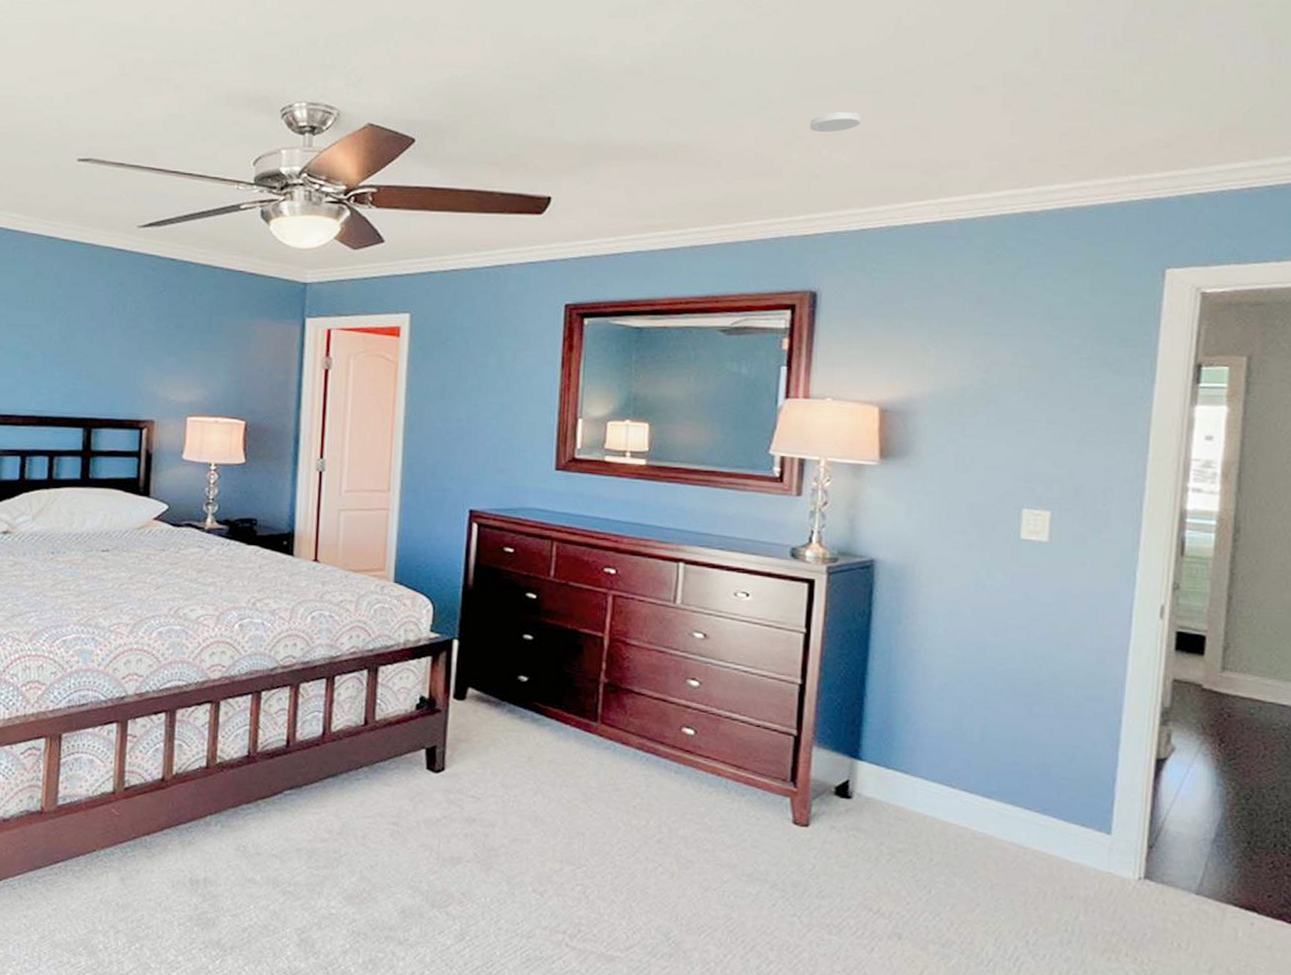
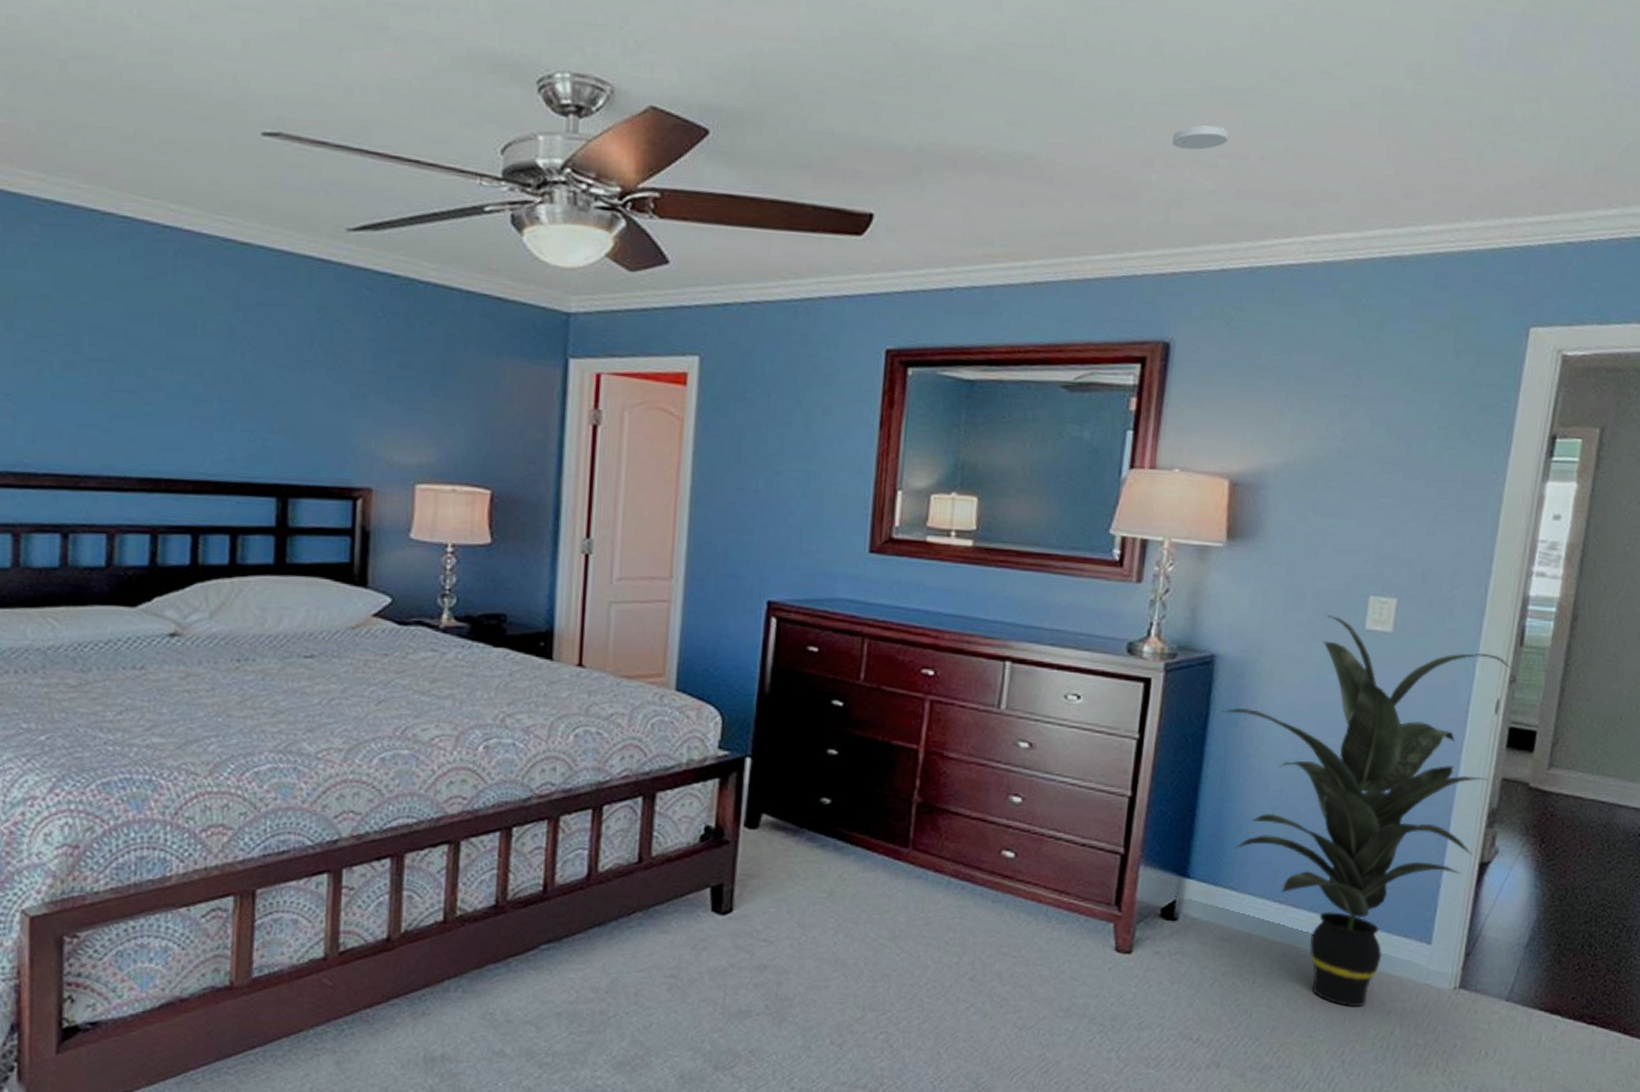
indoor plant: none [884,526,1174,891] -> present [1222,615,1511,1008]

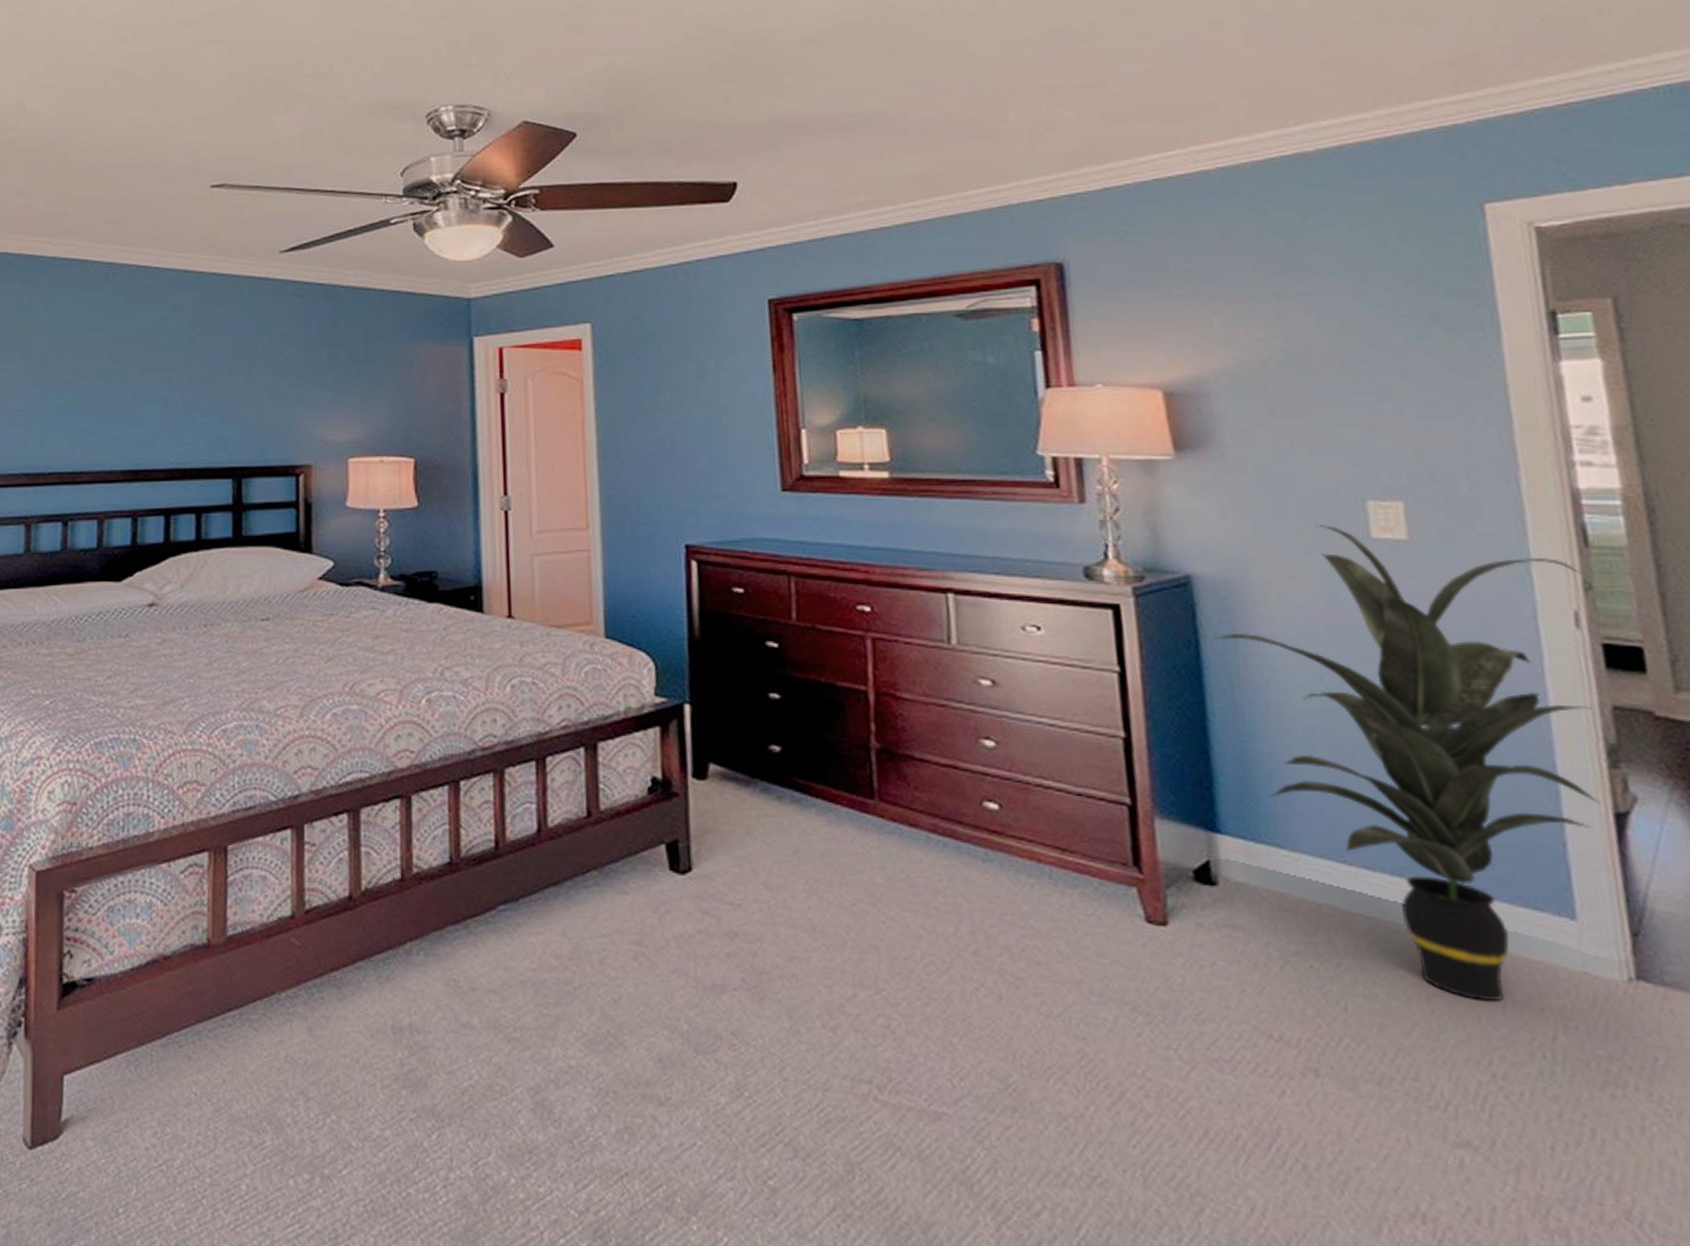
smoke detector: present [1172,125,1229,150] -> none [1023,62,1081,86]

